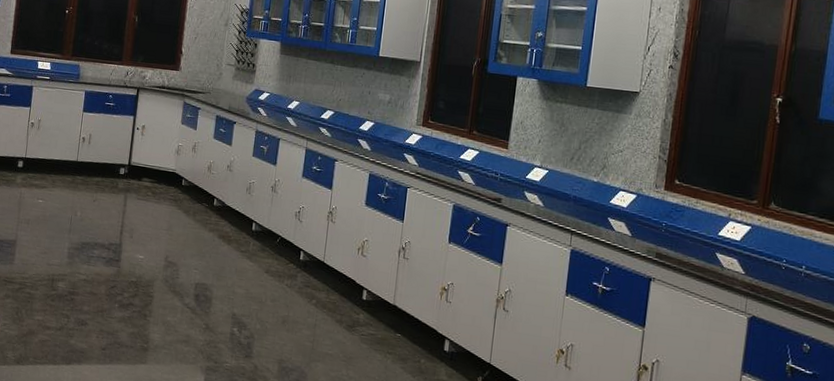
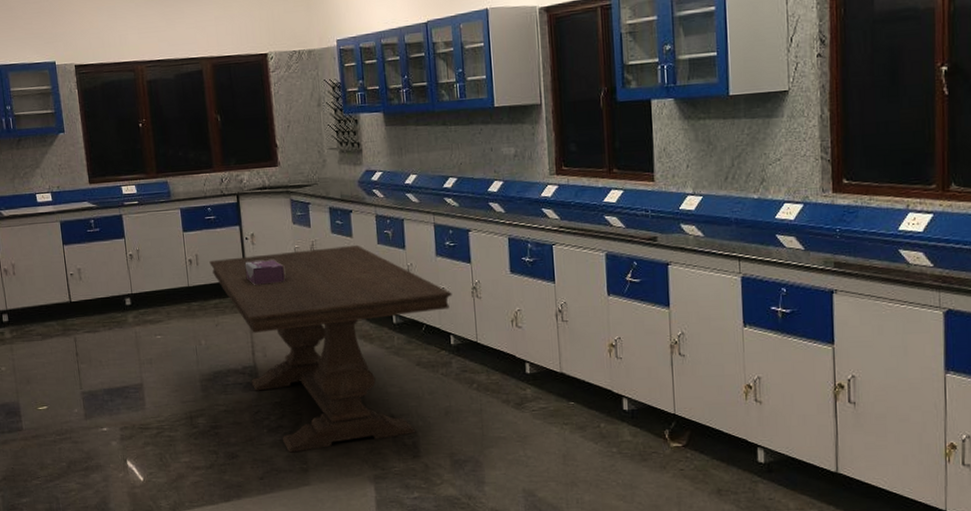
dining table: none [100,141,310,335] -> present [209,244,452,453]
tissue box: none [129,149,165,174] -> present [244,260,285,285]

